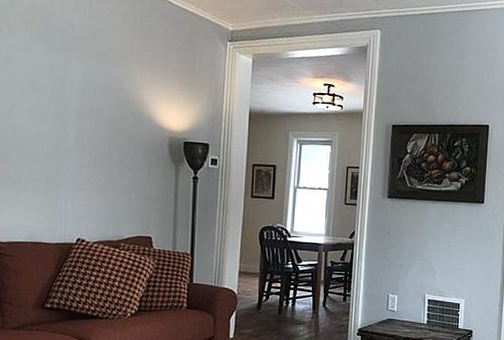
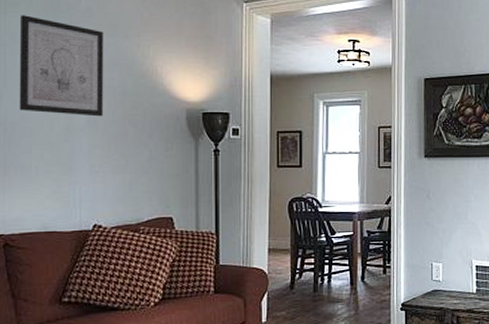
wall art: none [10,37,94,139] -> present [19,15,104,117]

